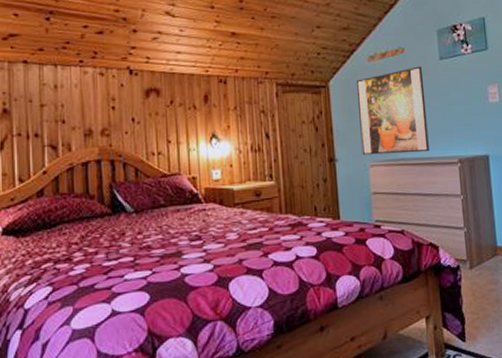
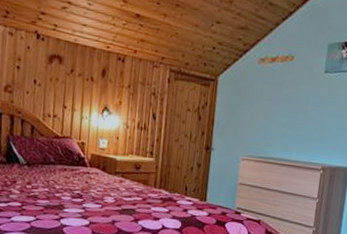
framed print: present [356,66,429,156] -> none [236,75,306,156]

